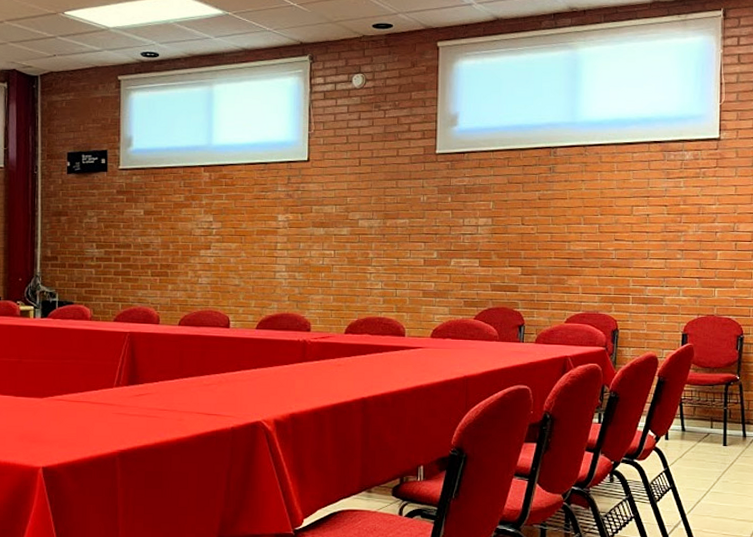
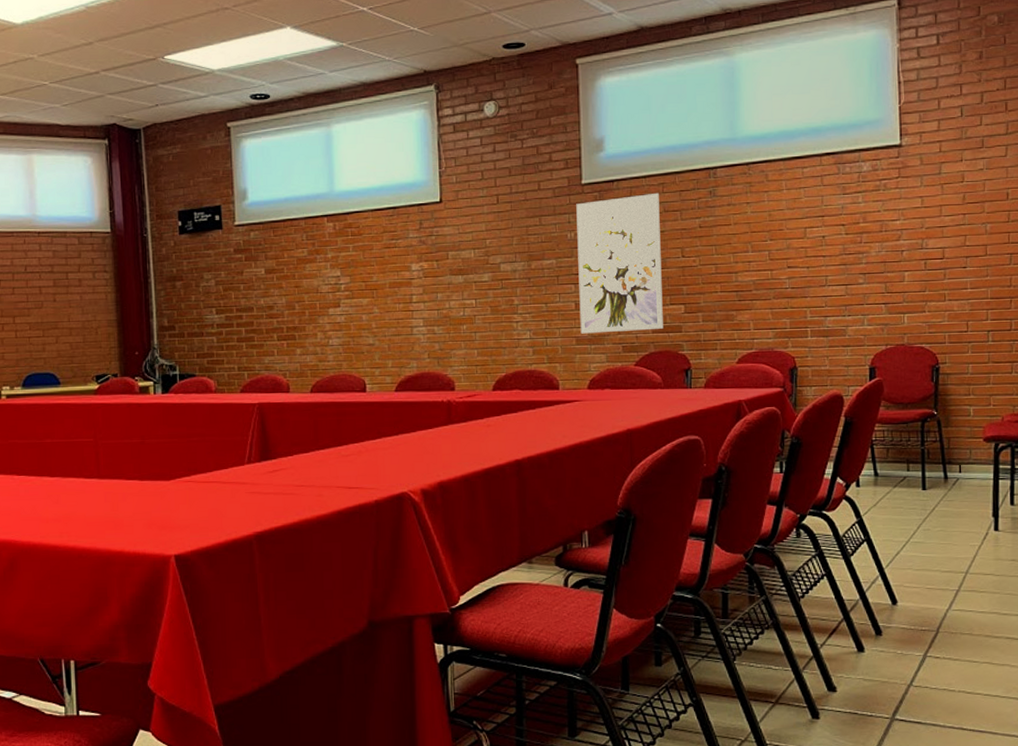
wall art: none [427,165,504,288] -> present [576,192,663,334]

